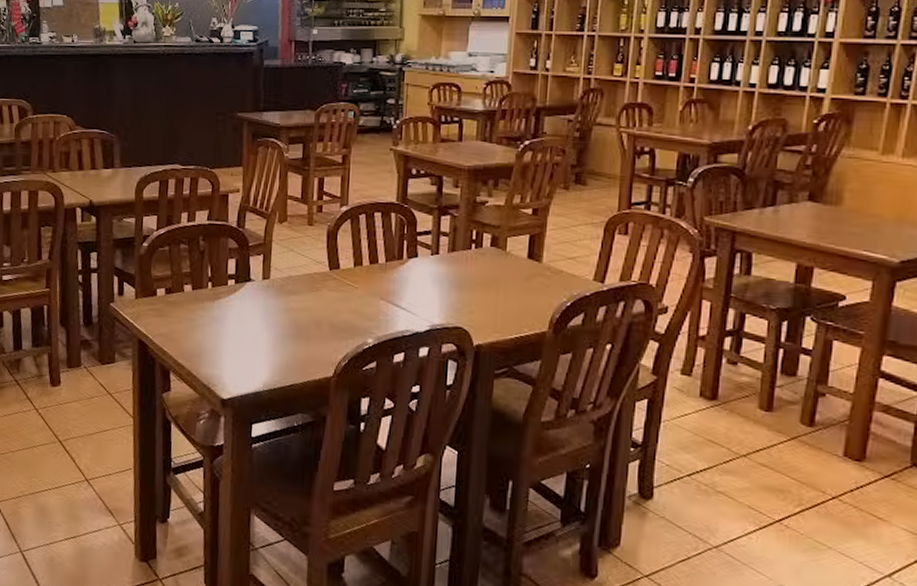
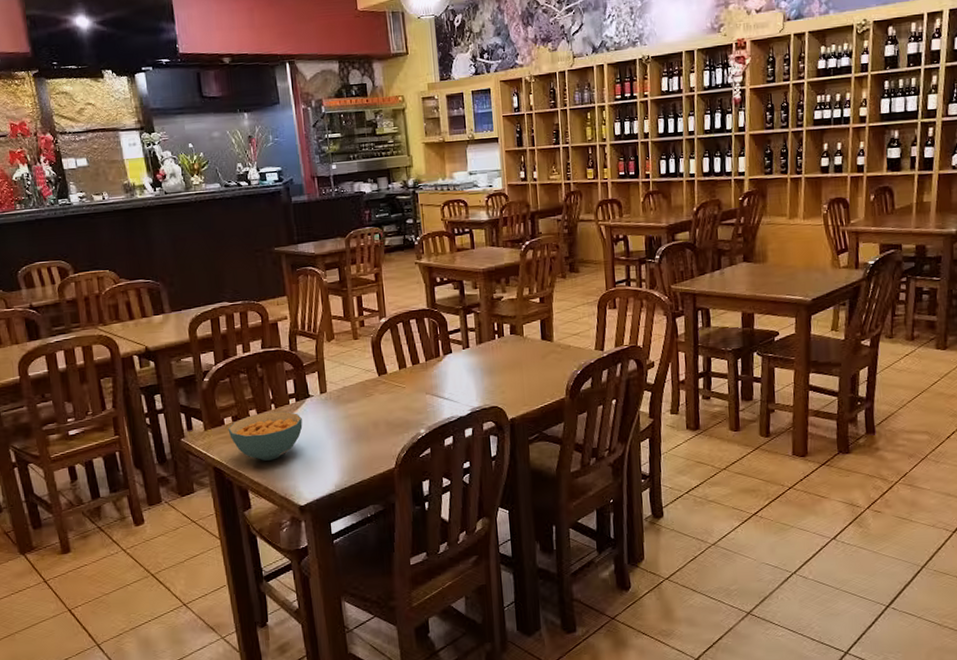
cereal bowl: none [159,290,239,343] -> present [228,411,303,461]

